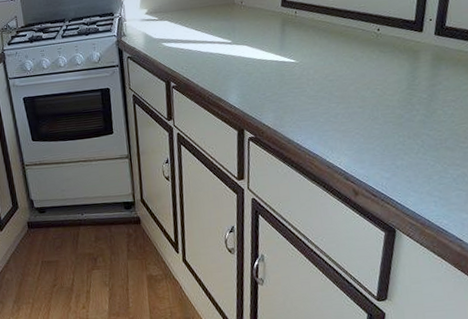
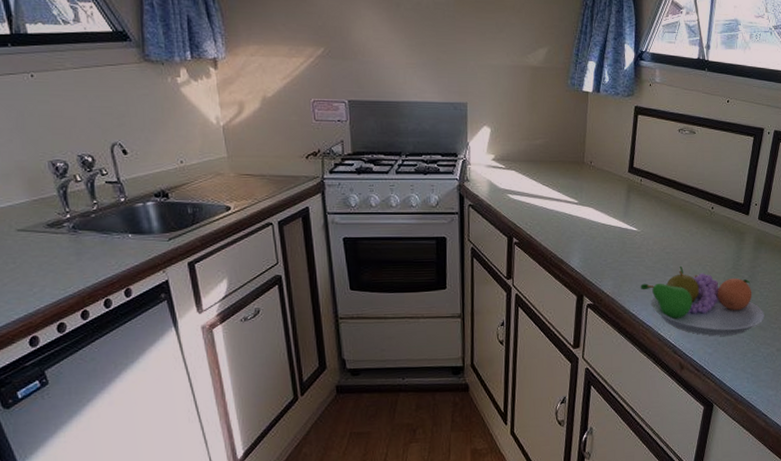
fruit bowl: none [303,91,451,161] -> present [640,265,765,336]

